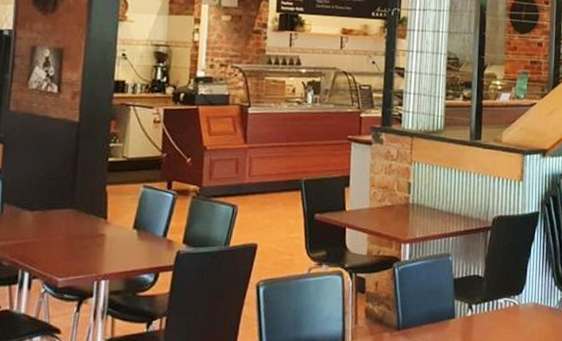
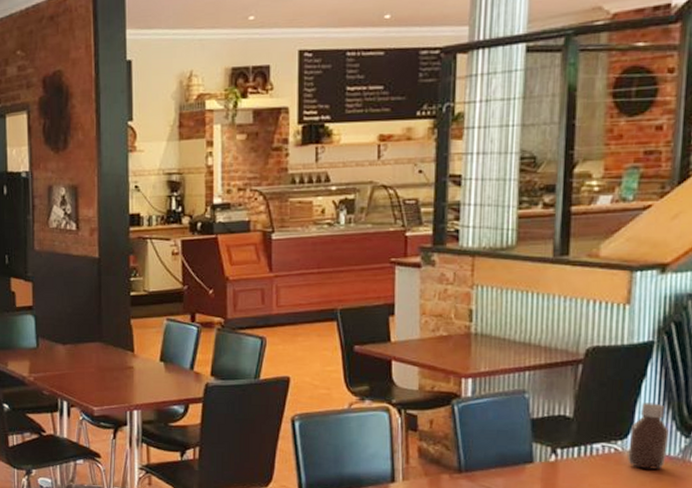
bottle: none [522,263,550,319] -> present [628,403,669,470]

